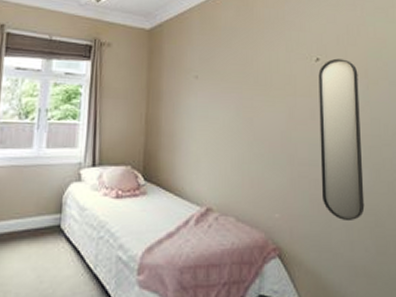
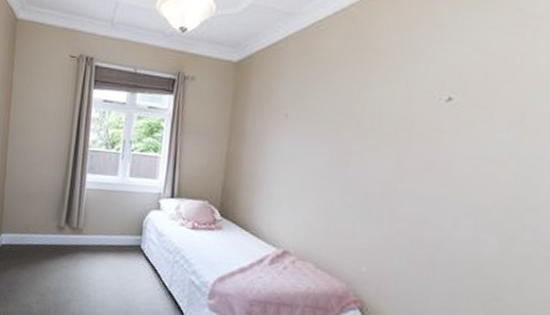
home mirror: present [318,58,365,222] -> none [425,98,509,289]

